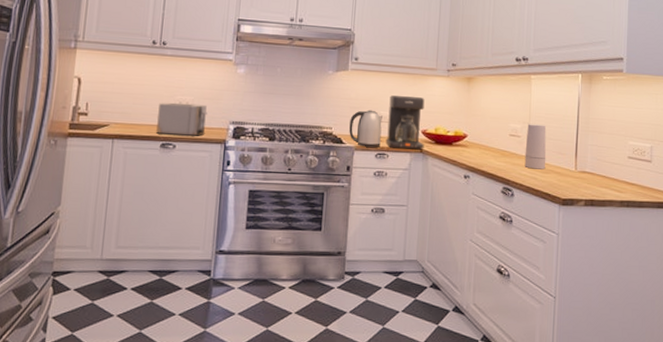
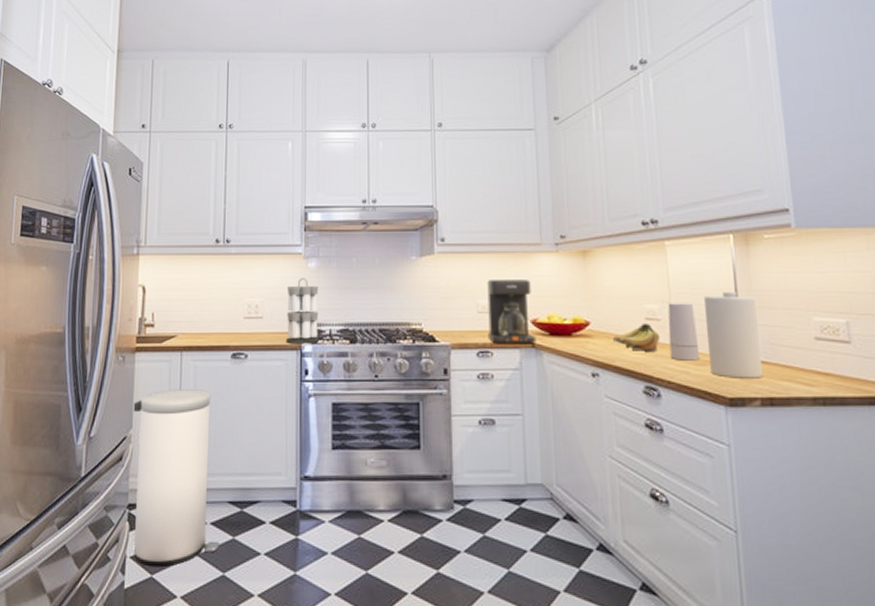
pedal bin: none [56,172,139,325] -> present [133,389,220,567]
toaster: present [156,102,207,137] -> none [226,306,279,344]
spice rack: none [211,81,245,139] -> present [285,277,320,344]
kettle: present [349,109,383,148] -> none [442,299,482,346]
fruit: none [484,138,518,162] -> present [613,322,660,353]
paper towel holder: none [552,118,591,185] -> present [704,292,763,379]

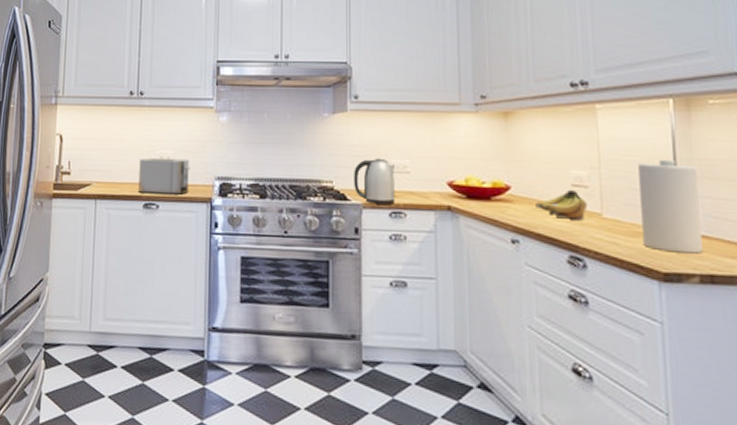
pedal bin: present [133,389,220,567] -> none [49,235,130,406]
toaster: none [226,306,279,344] -> present [138,157,190,196]
spice rack: present [285,277,320,344] -> none [196,130,230,198]
kettle: none [442,299,482,346] -> present [354,158,395,206]
coffee maker: present [487,280,536,344] -> none [401,139,453,206]
canister: present [668,303,700,361] -> none [597,169,632,232]

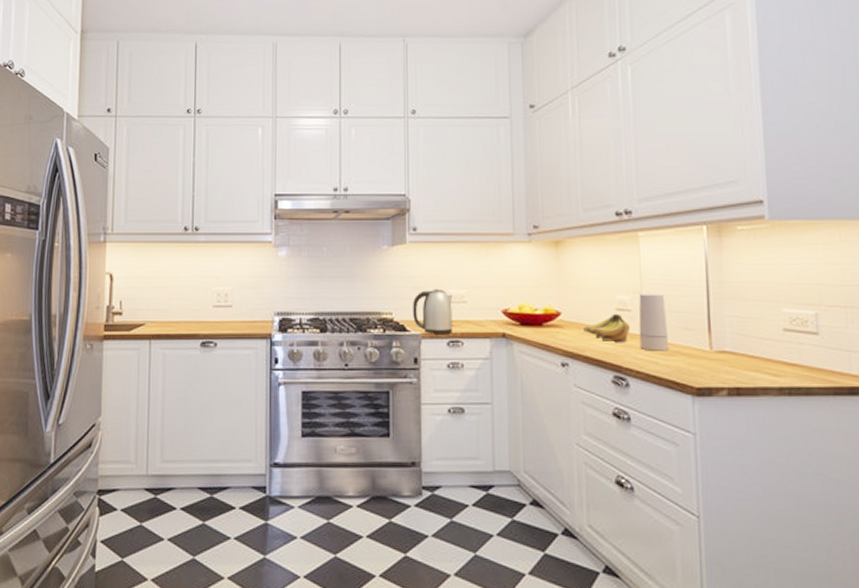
toaster: present [138,157,190,196] -> none [195,295,249,333]
canister: none [597,169,632,232] -> present [639,294,669,351]
paper towel holder: present [638,160,703,254] -> none [676,283,730,369]

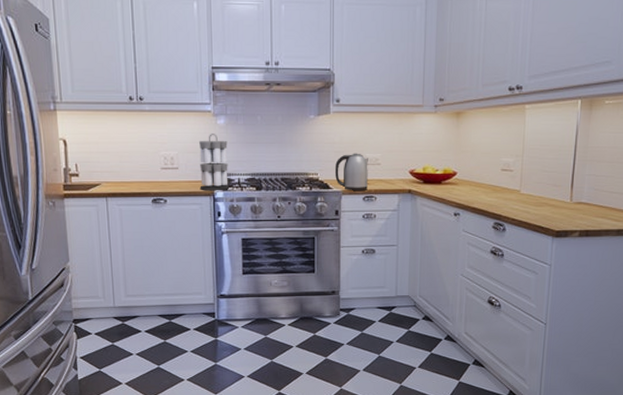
spice rack: none [255,265,290,333] -> present [199,132,230,191]
fruit: present [584,313,630,343] -> none [474,173,511,197]
canister: present [639,294,669,351] -> none [517,157,541,203]

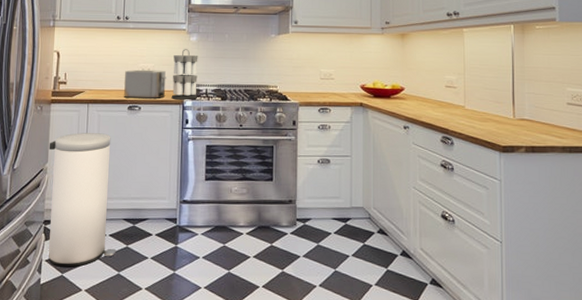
pedal bin: none [68,229,154,363] -> present [48,133,117,268]
toaster: none [145,158,193,191] -> present [124,69,166,99]
kettle: present [335,153,368,192] -> none [293,68,323,104]

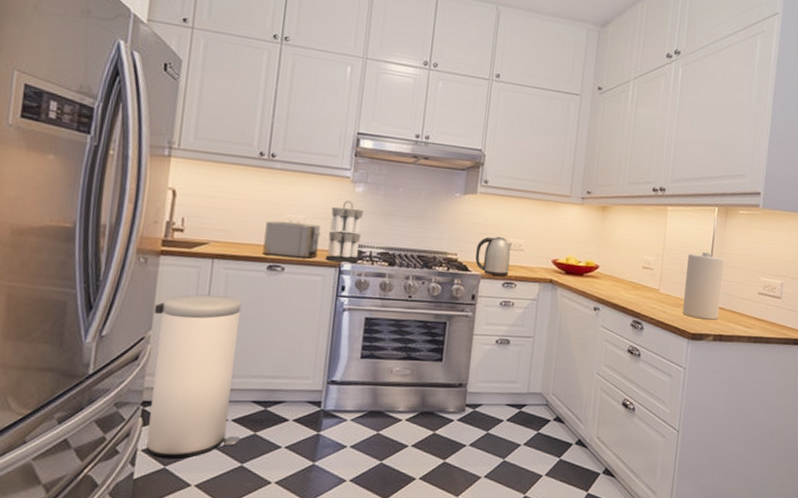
kettle: none [293,68,323,104] -> present [475,236,512,277]
paper towel holder: none [490,68,528,132] -> present [683,252,724,320]

